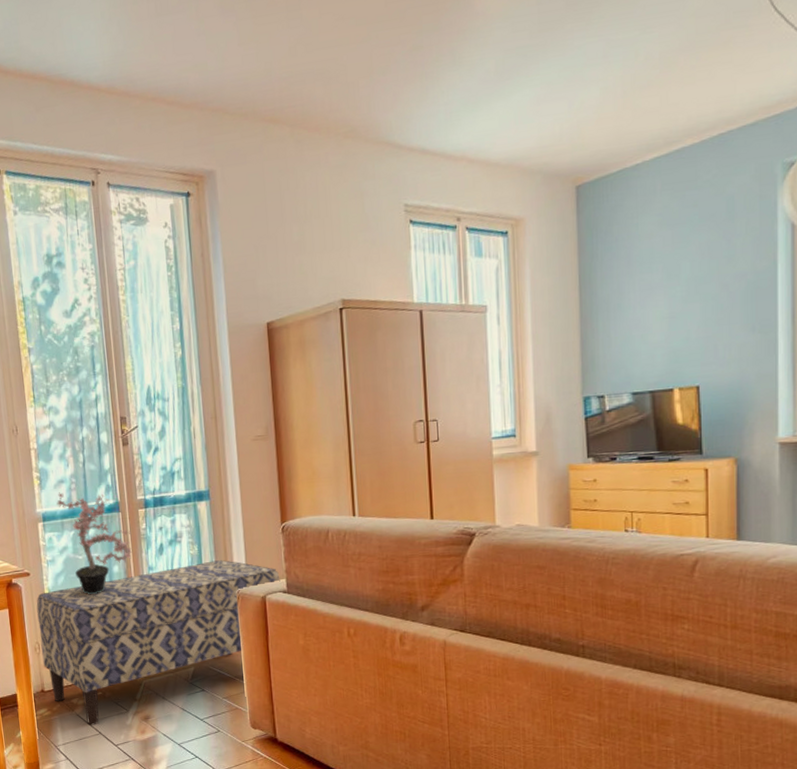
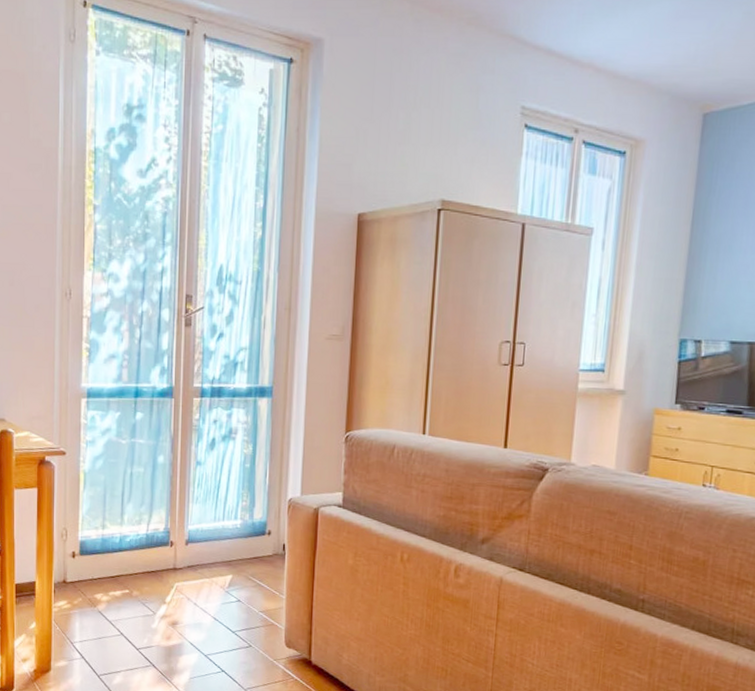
bench: present [36,560,280,725] -> none [68,463,337,625]
potted plant: present [56,492,132,594] -> none [105,368,183,483]

